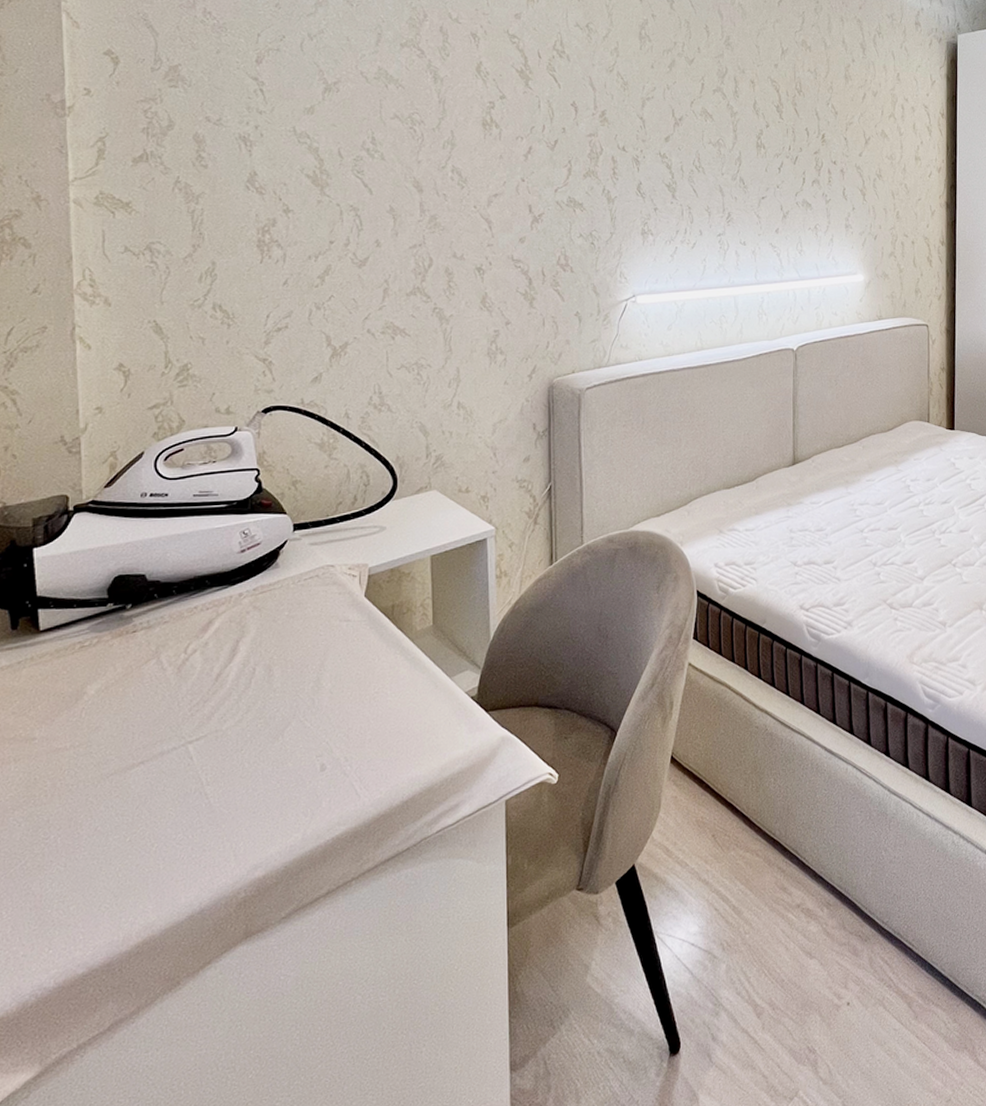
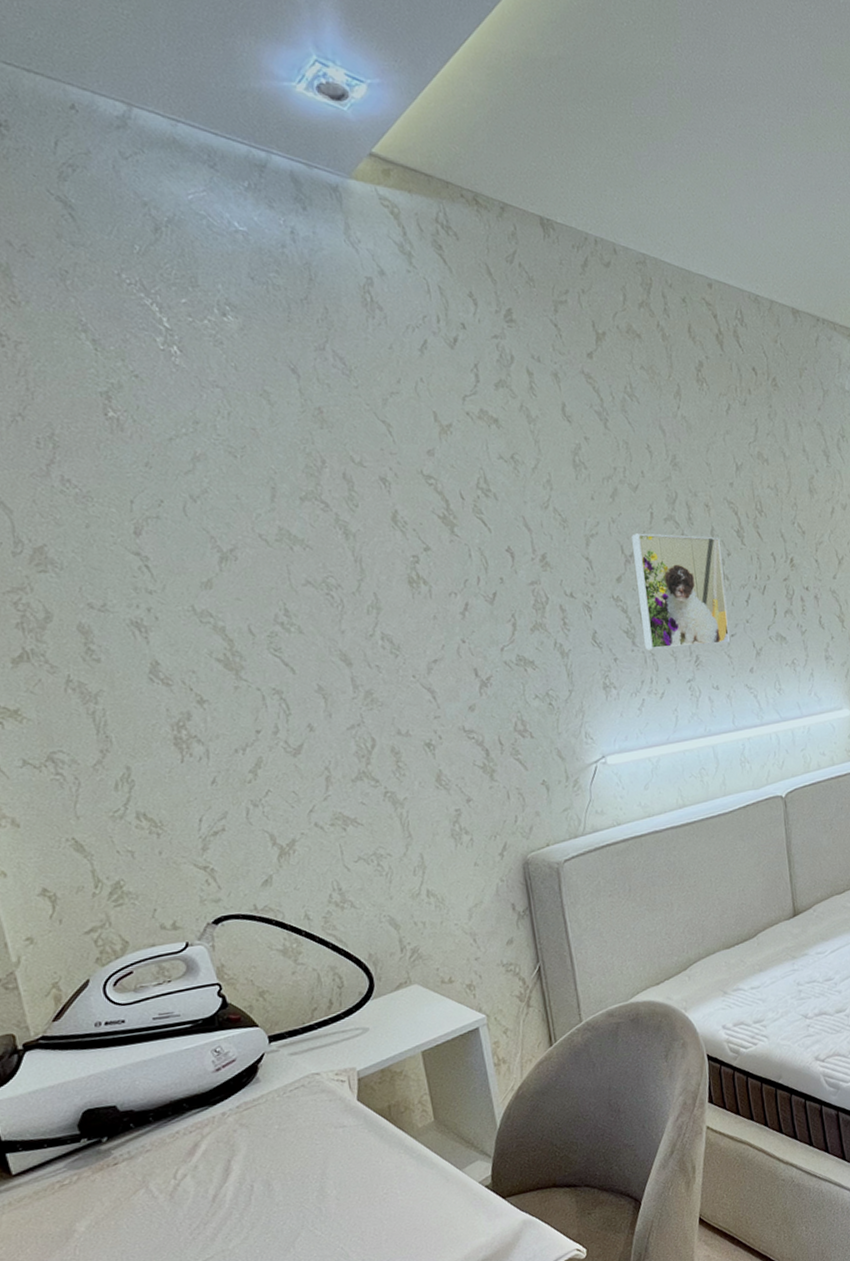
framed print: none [683,100,761,205] -> present [631,533,731,650]

